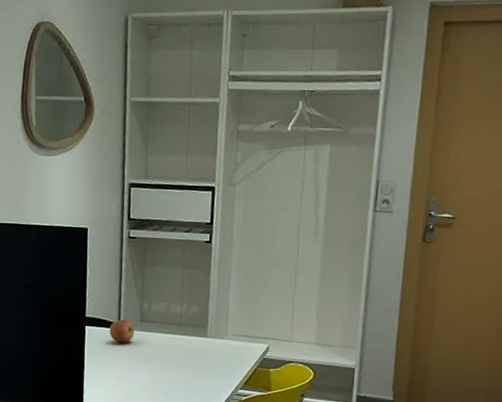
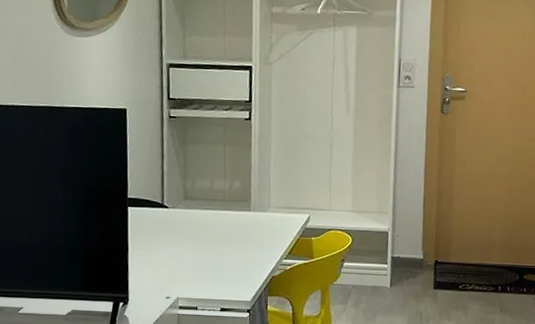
apple: present [109,319,134,343] -> none [152,198,179,222]

